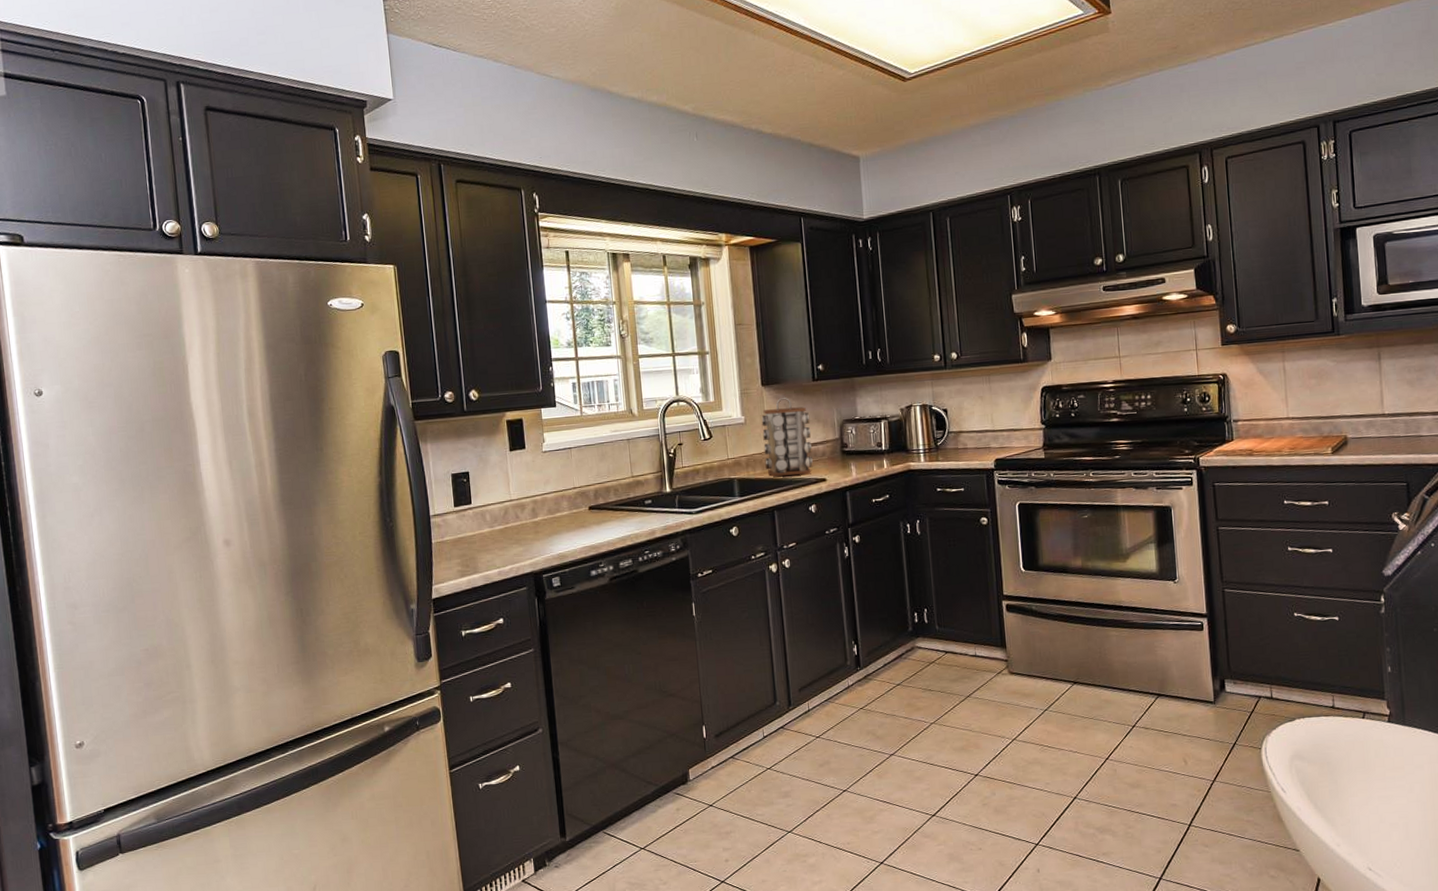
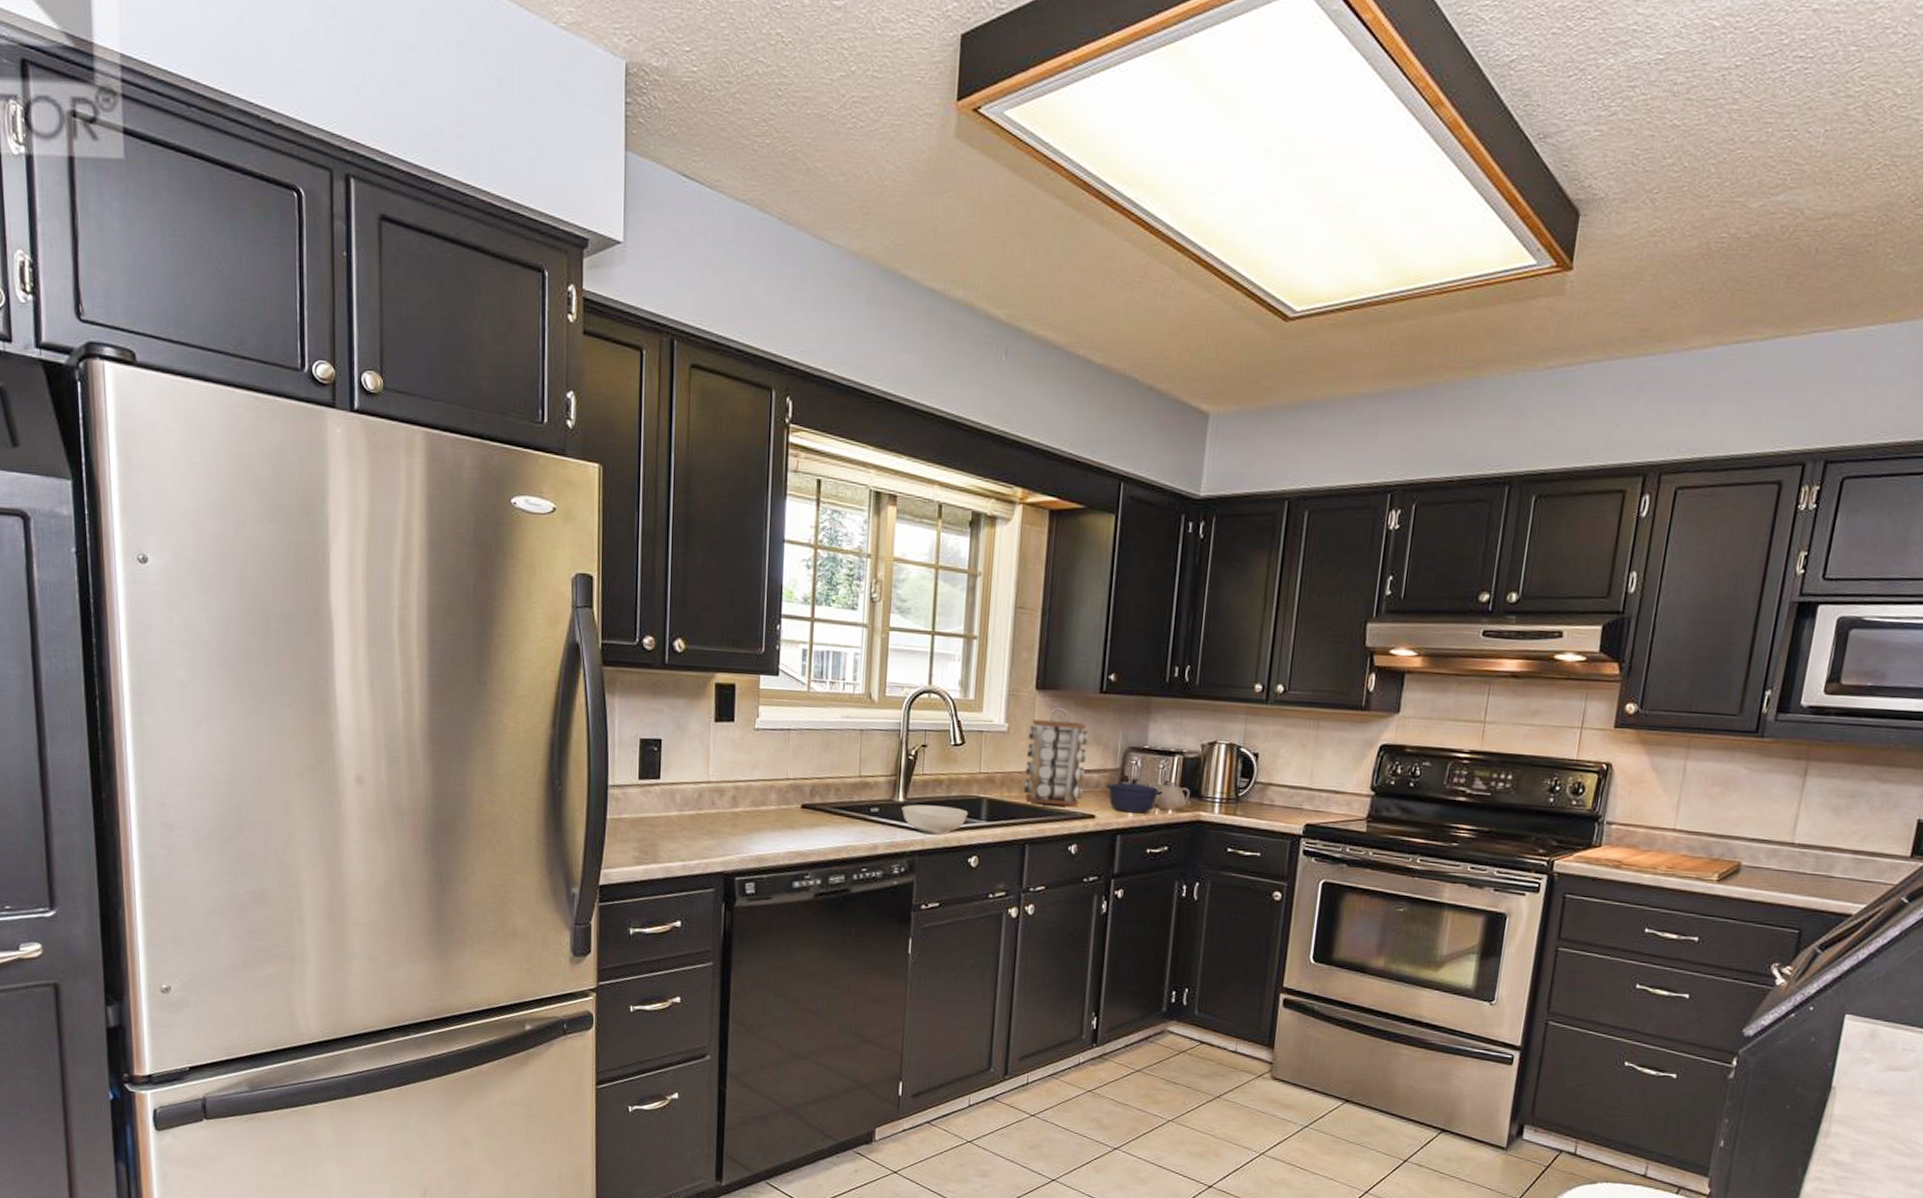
bowl: none [670,490,724,516] -> present [901,804,968,836]
cooking pot: none [831,443,877,473] -> present [1106,777,1164,814]
teapot: none [860,442,901,467] -> present [1144,781,1192,812]

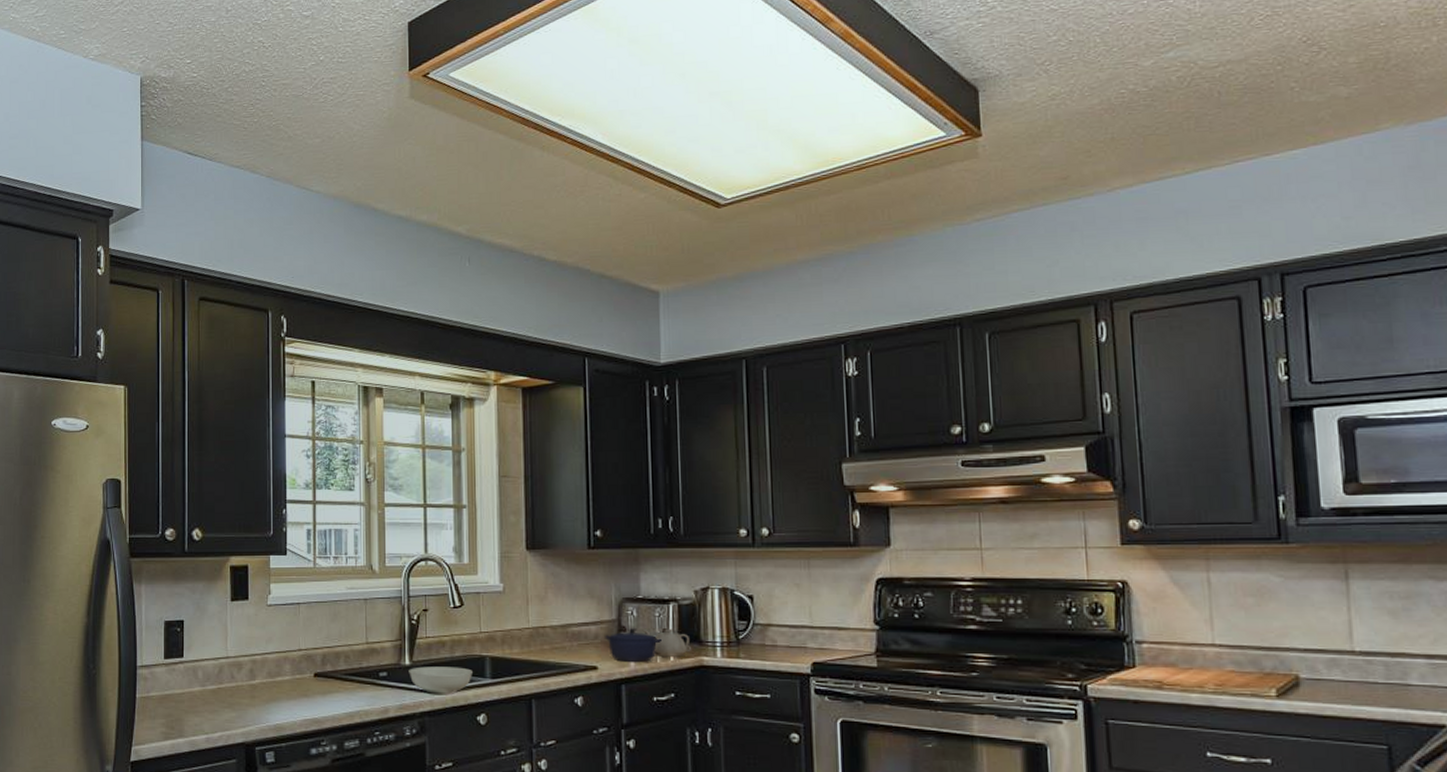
spice rack: present [1024,707,1089,807] -> none [523,565,583,660]

